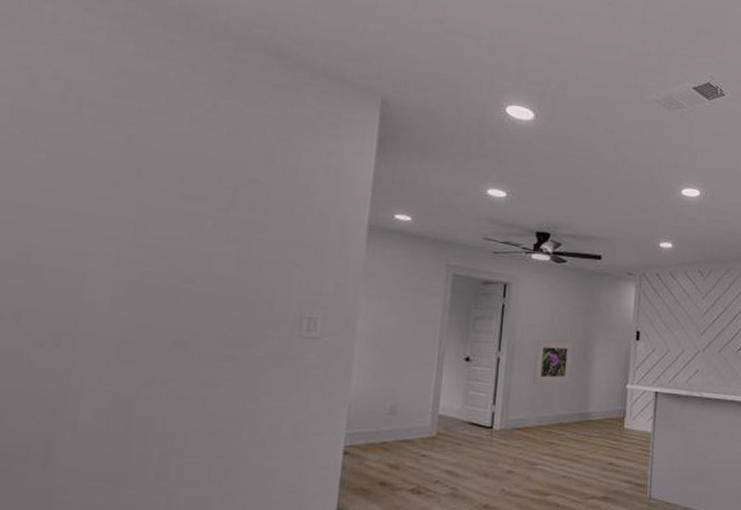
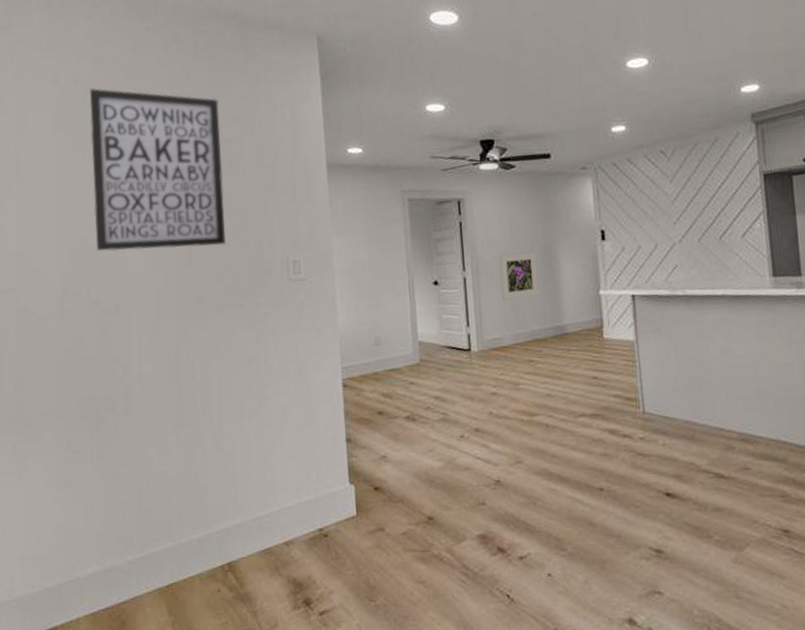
wall art: none [41,87,249,289] -> present [89,87,226,252]

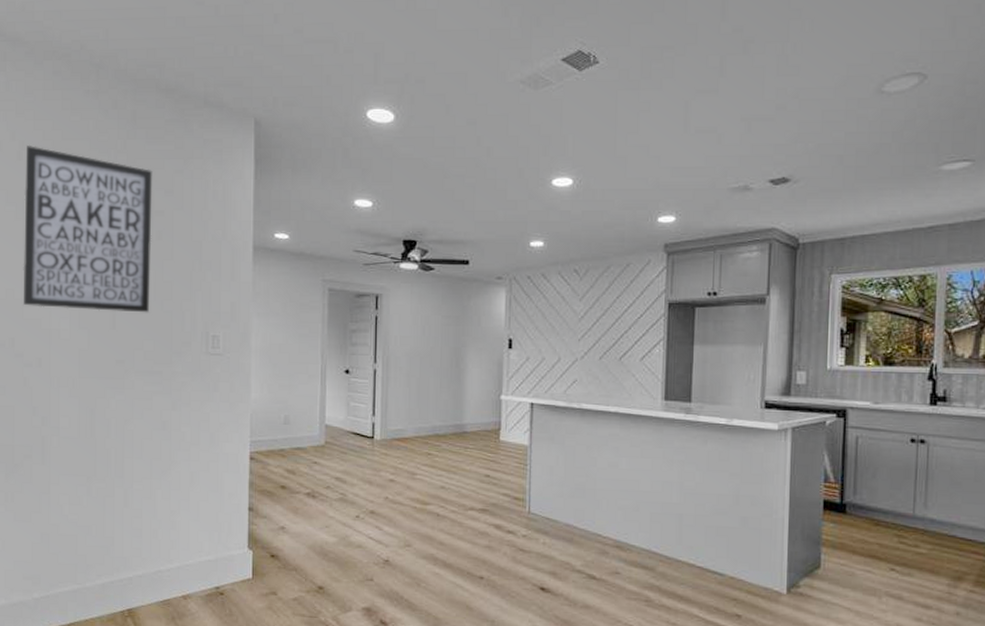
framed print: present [499,251,540,301] -> none [409,351,446,396]

